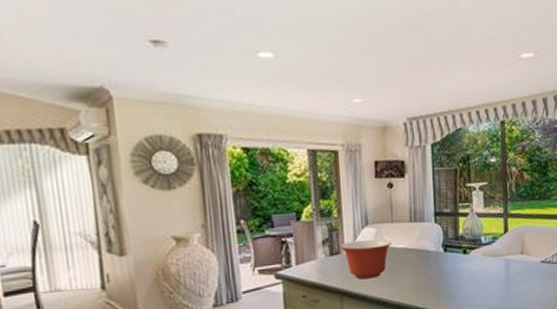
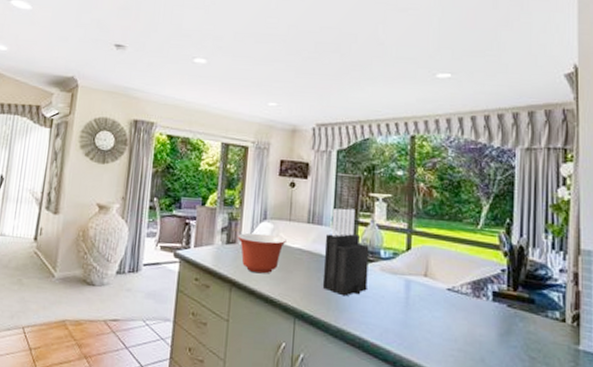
knife block: none [428,201,472,285] -> present [322,208,369,296]

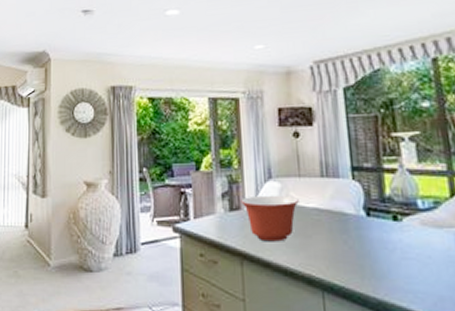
knife block: present [322,208,369,296] -> none [344,154,408,261]

